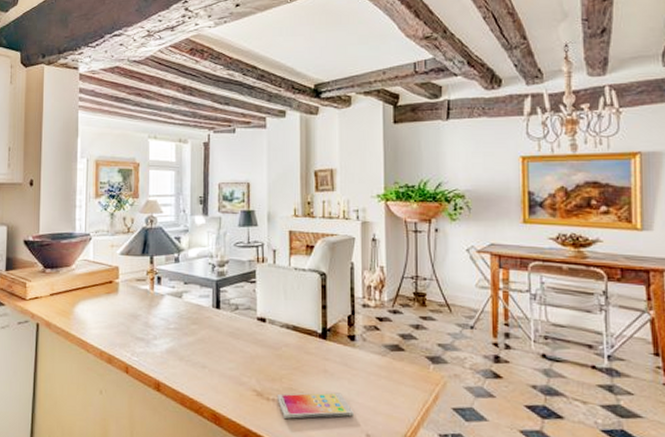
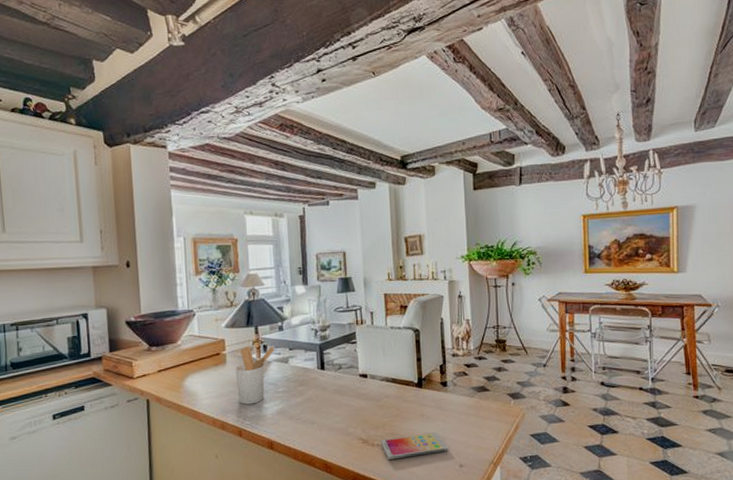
utensil holder: none [126,277,169,339] -> present [234,347,275,405]

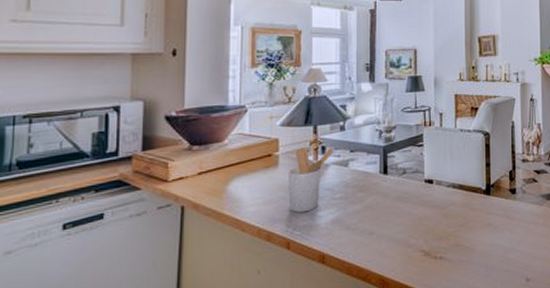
smartphone: present [380,432,448,460] -> none [444,243,515,274]

